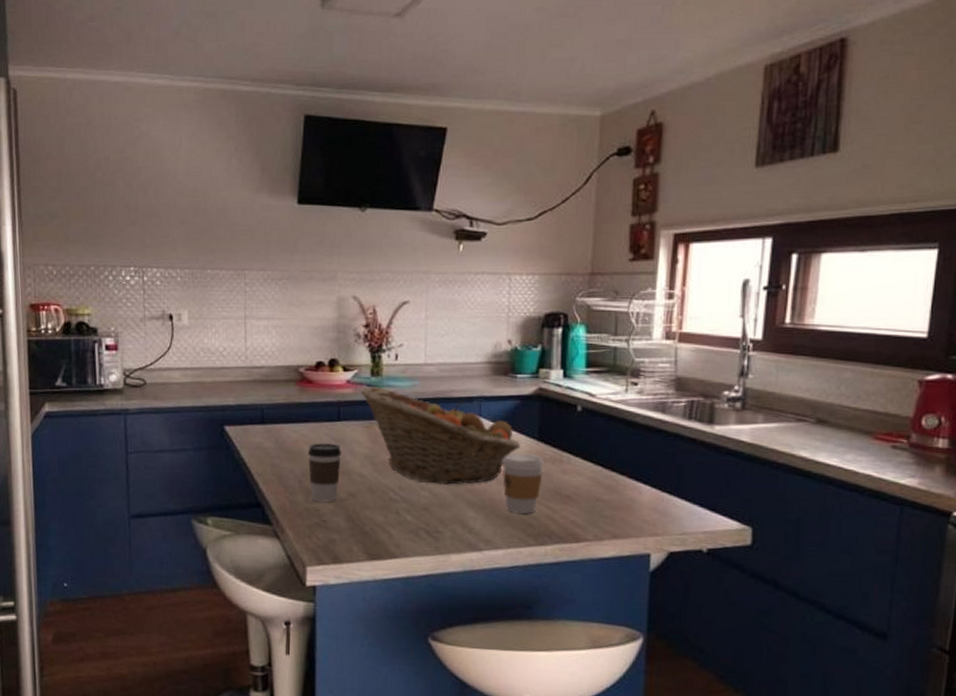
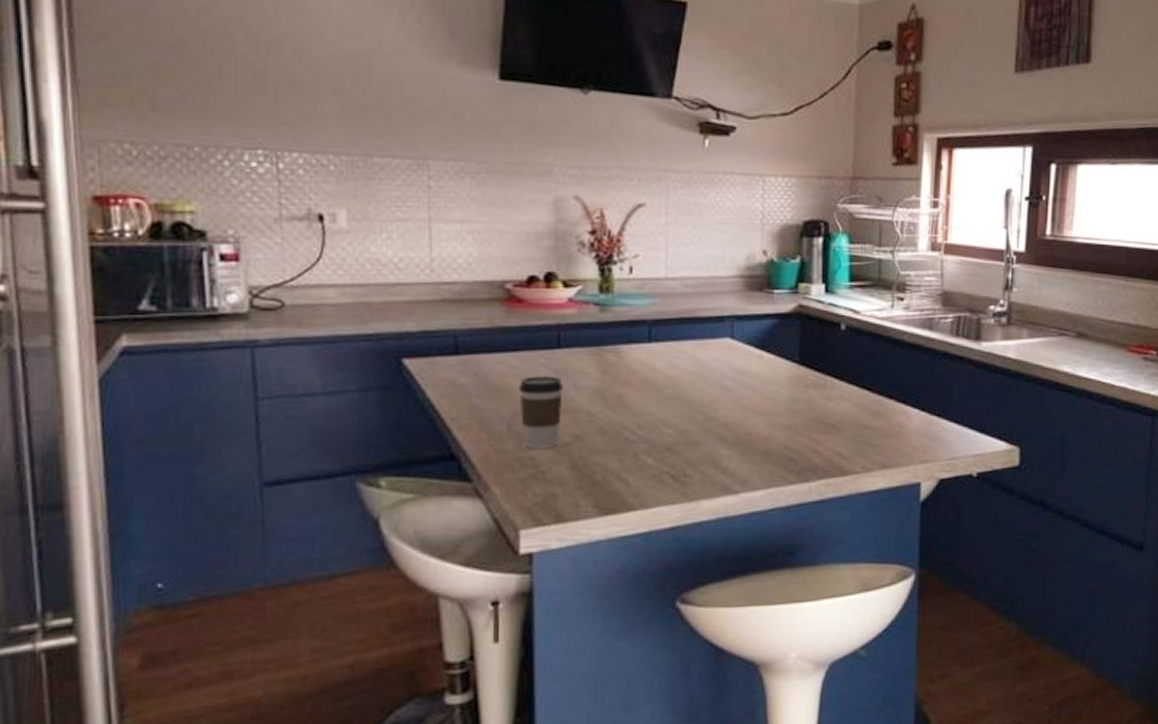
fruit basket: present [360,385,520,485] -> none [586,304,779,419]
coffee cup: present [502,454,544,514] -> none [759,380,805,447]

